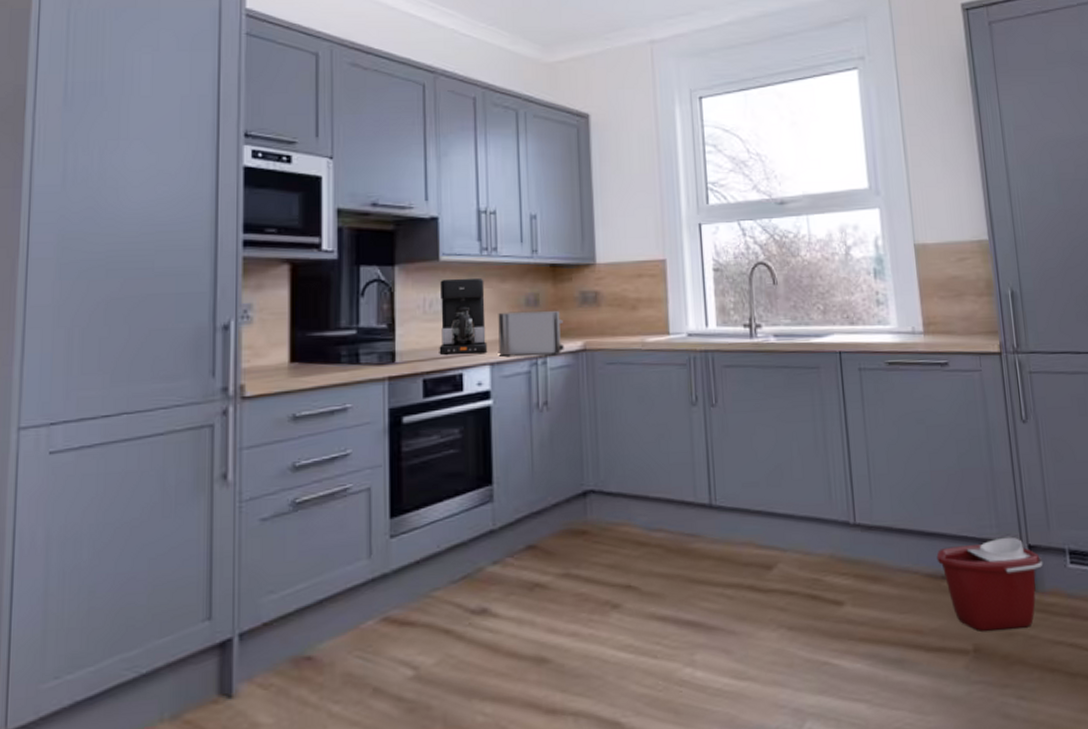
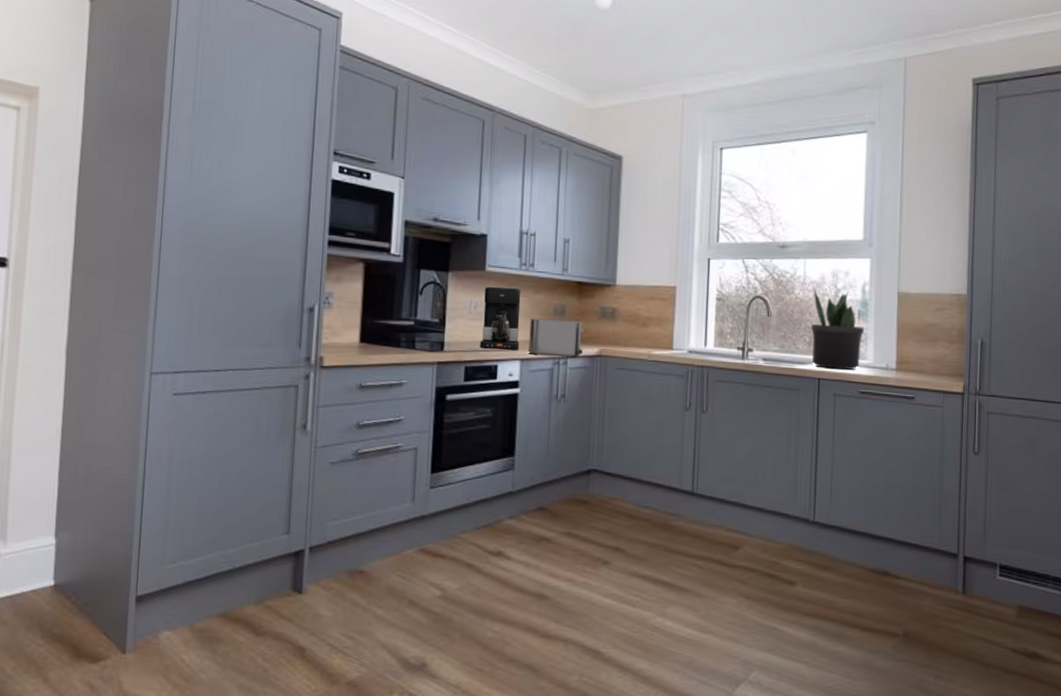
planter: none [821,248,884,339] -> present [811,288,865,370]
bucket: present [936,537,1043,631] -> none [881,547,975,623]

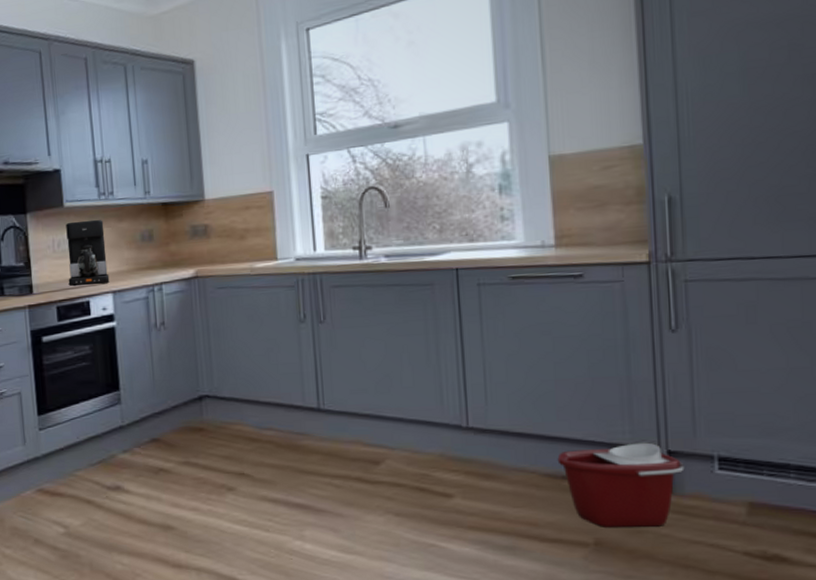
toaster: present [527,318,584,358] -> none [117,243,178,286]
planter: present [811,288,865,370] -> none [438,164,510,256]
bucket: none [881,547,975,623] -> present [557,442,685,527]

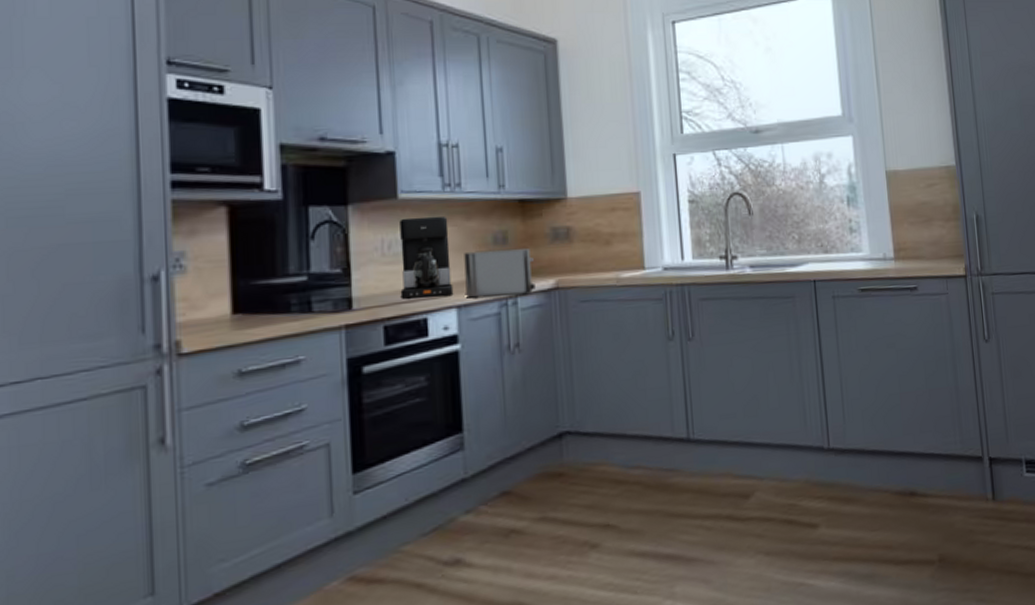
toaster: none [117,243,178,286] -> present [464,247,535,300]
bucket: present [557,442,685,527] -> none [905,451,1002,542]

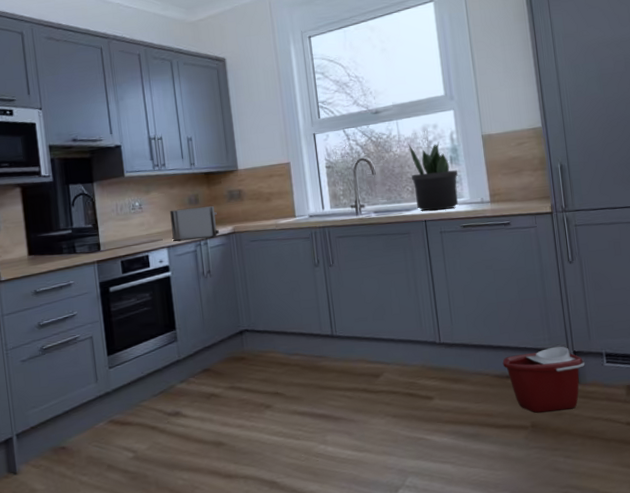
coffee maker: present [399,216,454,300] -> none [127,187,165,244]
planter: none [795,176,857,268] -> present [408,141,459,211]
bucket: none [905,451,1002,542] -> present [502,346,585,413]

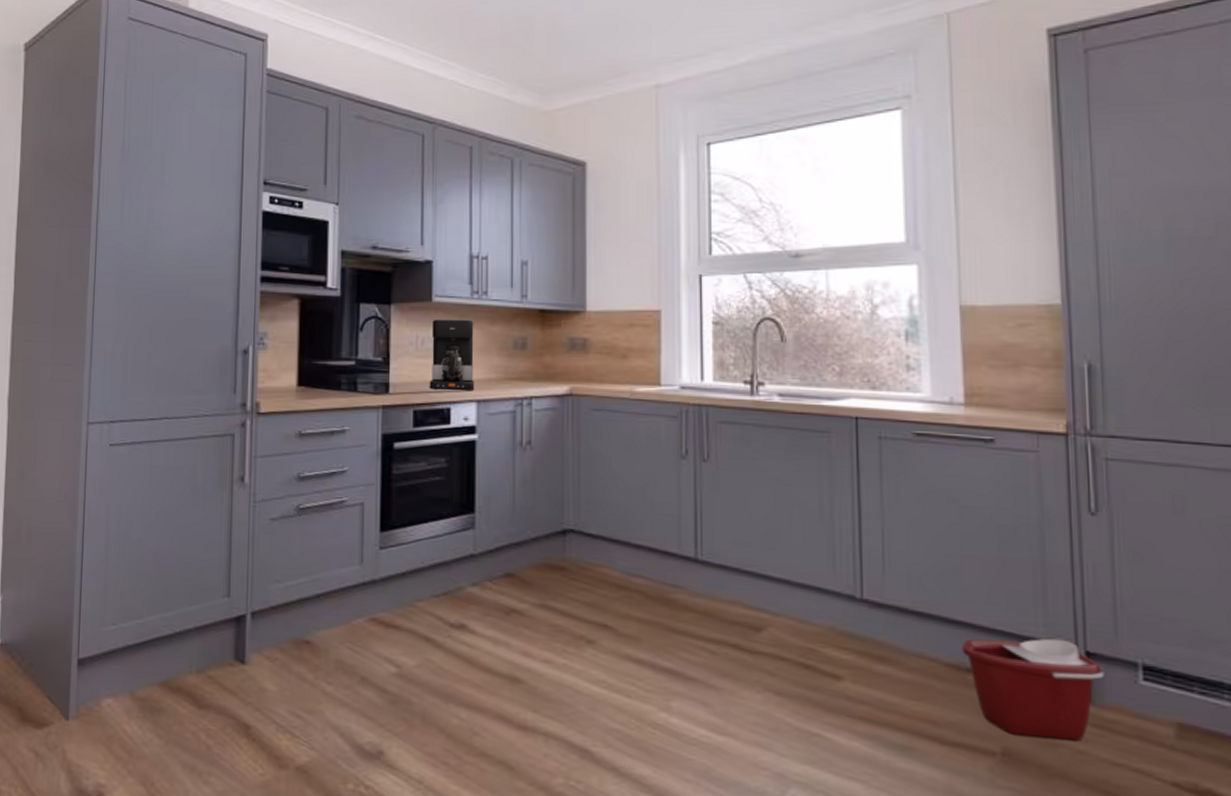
coffee maker: none [127,187,165,244] -> present [429,319,475,391]
toaster: present [170,205,219,242] -> none [484,353,550,398]
planter: present [408,141,459,211] -> none [841,305,916,406]

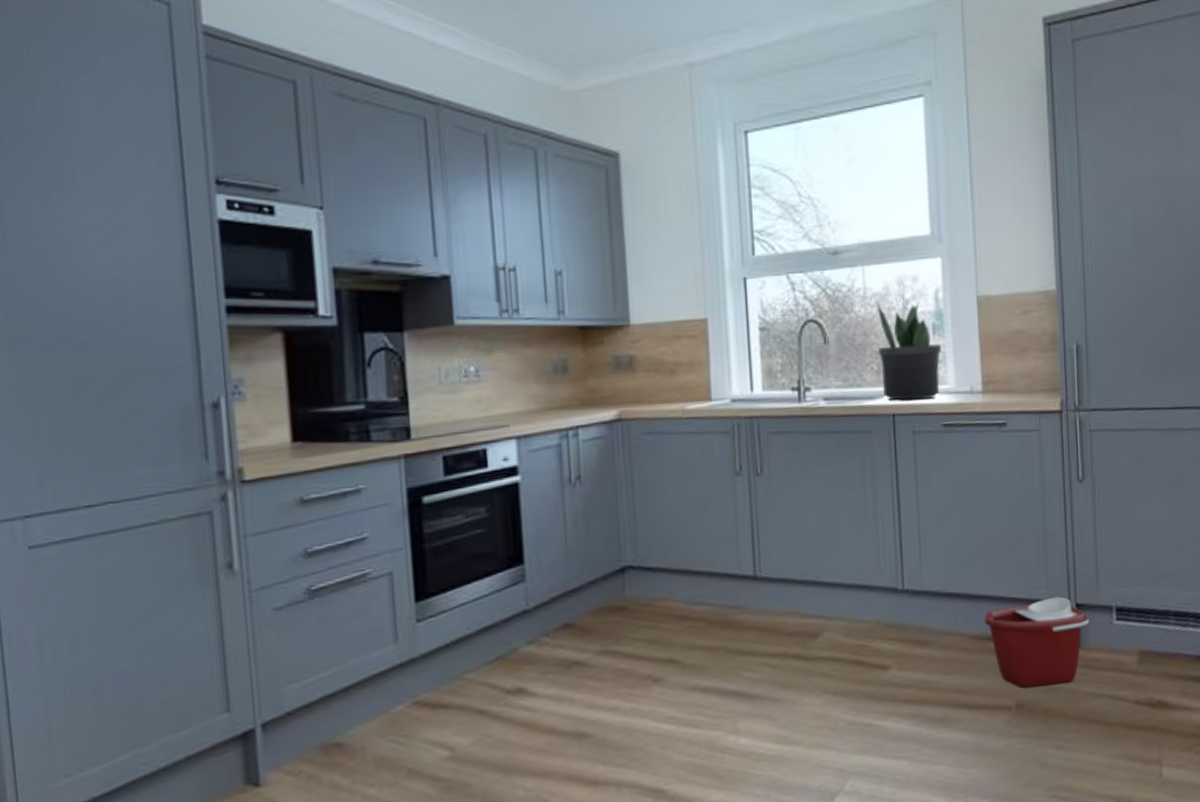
coffee maker: present [429,319,475,391] -> none [456,343,513,430]
planter: none [841,305,916,406] -> present [876,301,942,401]

